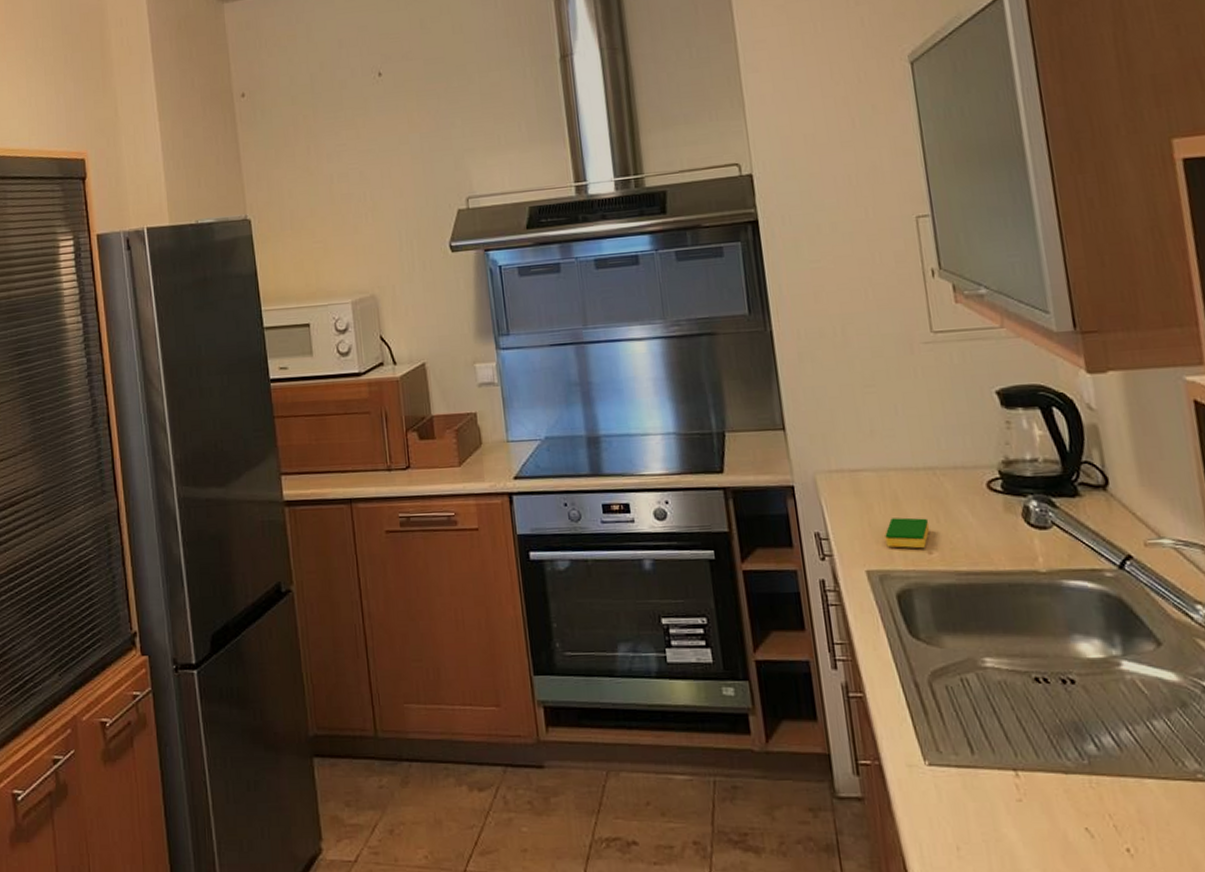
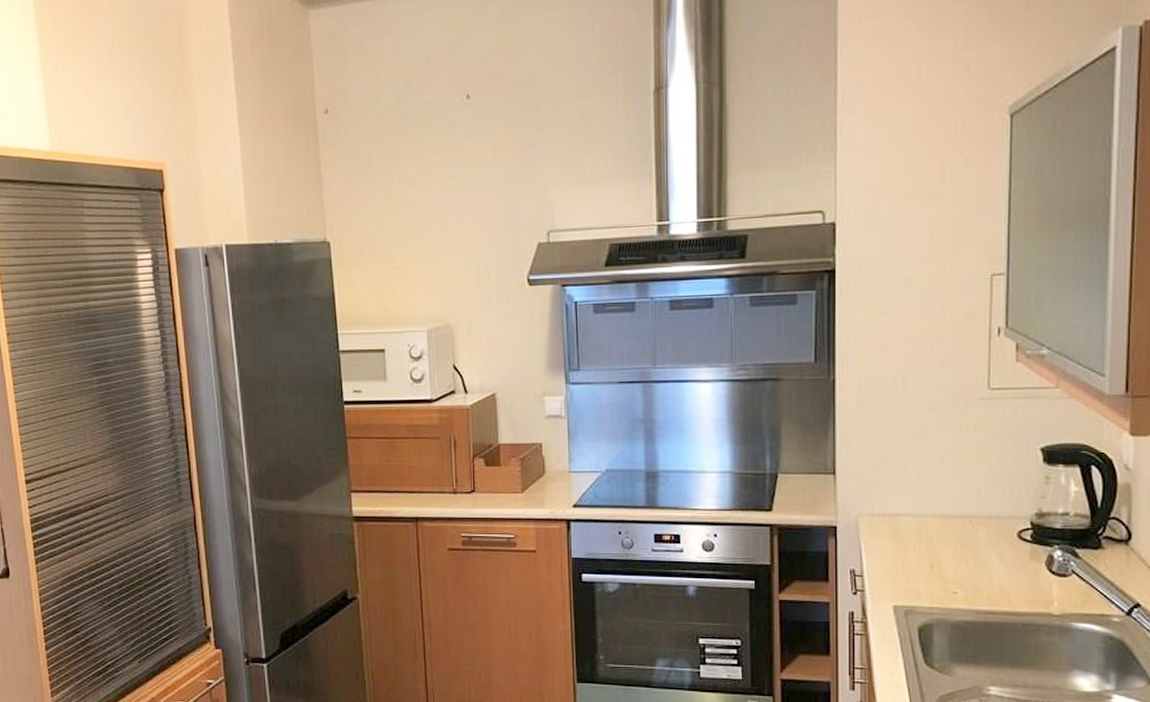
dish sponge: present [885,517,930,549] -> none [915,560,958,589]

